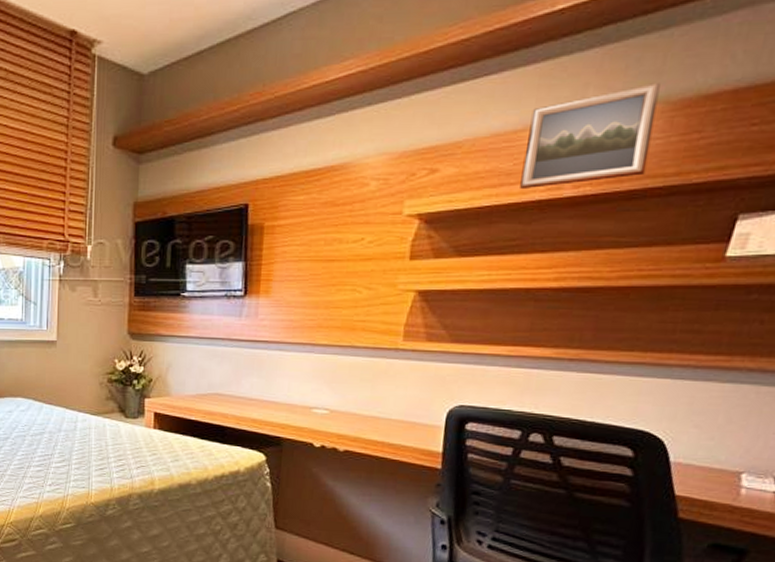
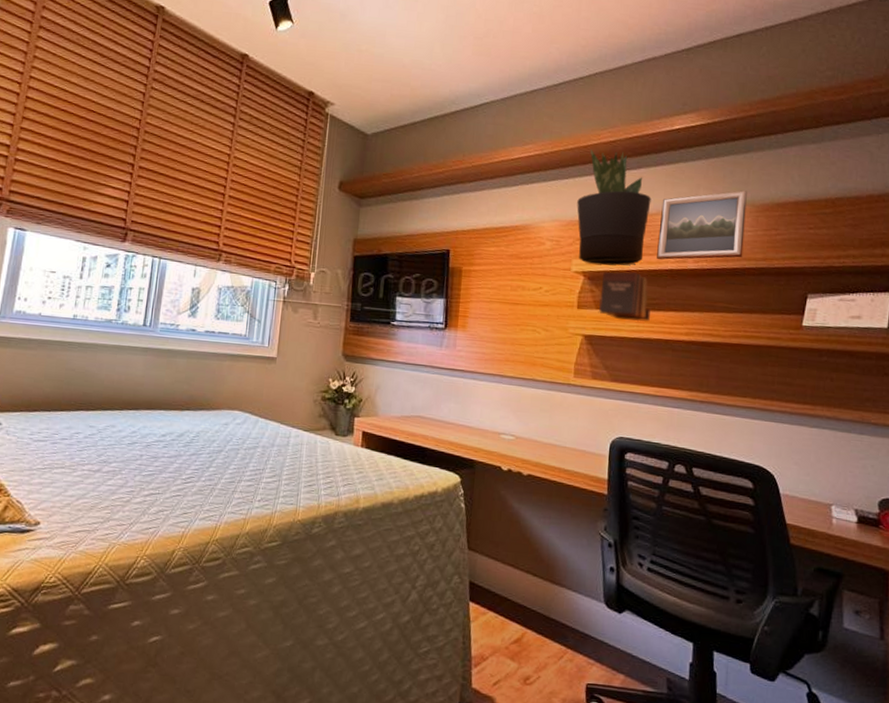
planter: none [412,51,517,204] -> present [577,149,651,266]
books: none [436,209,508,270] -> present [598,271,651,322]

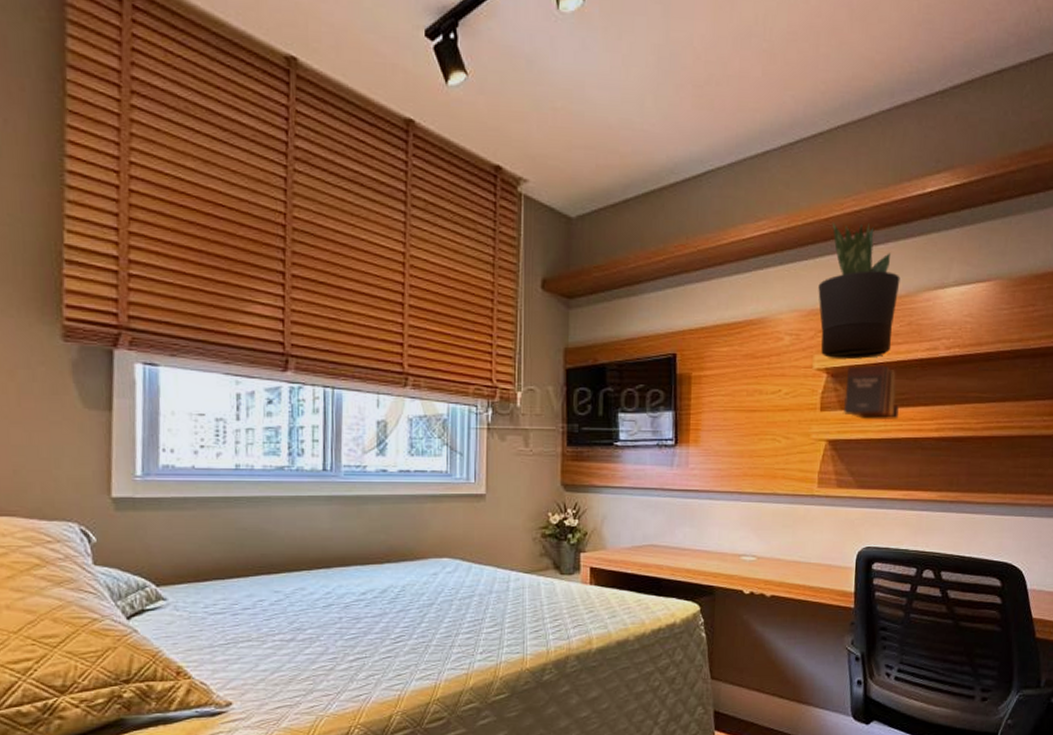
picture frame: present [657,190,747,260] -> none [906,262,1004,349]

